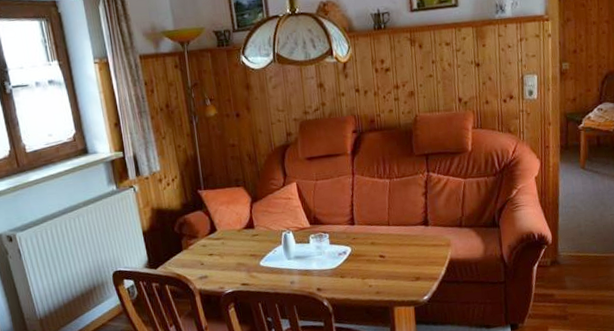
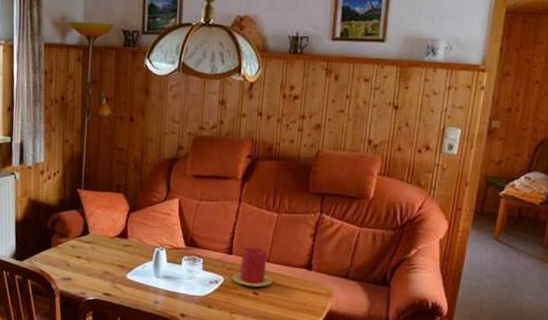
candle: none [358,214,396,252] -> present [232,247,273,288]

